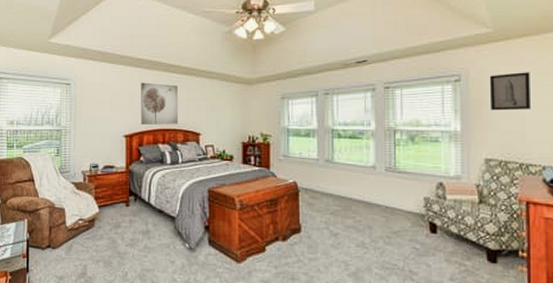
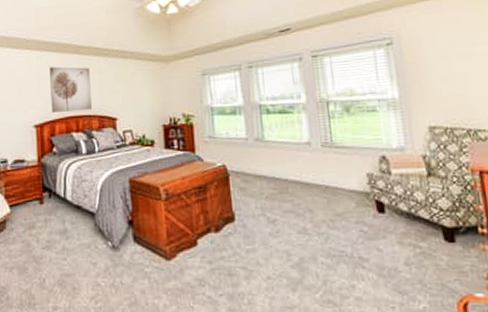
wall art: present [489,72,531,111] -> none [423,30,471,74]

